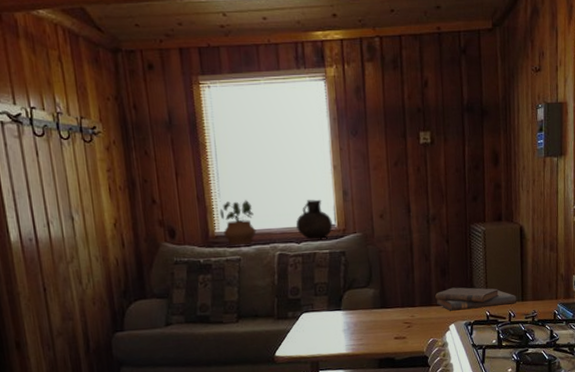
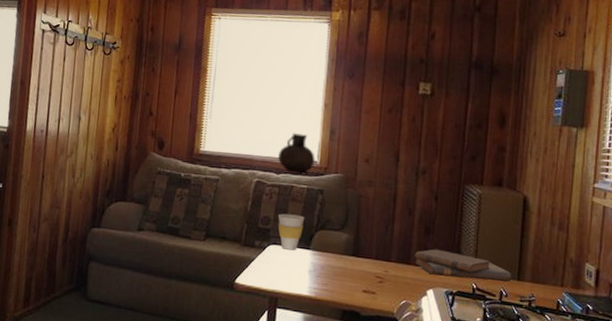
potted plant: present [219,199,257,245] -> none [207,123,239,167]
cup: none [305,280,332,315] -> present [277,213,305,251]

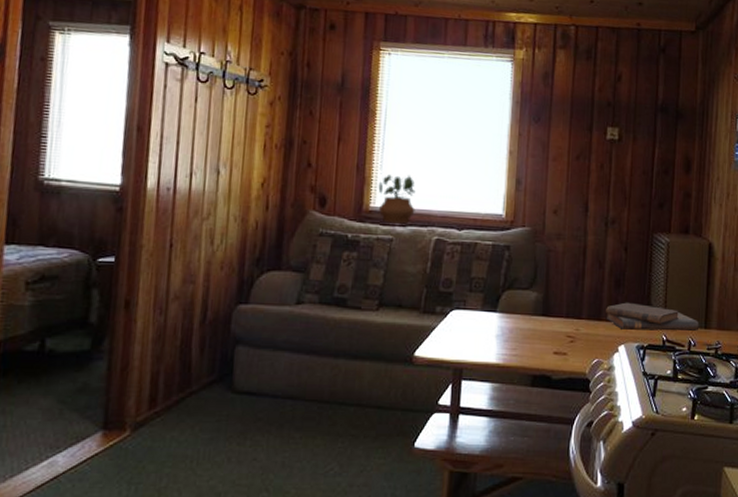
potted plant: none [207,123,239,167] -> present [378,175,415,224]
cup: present [277,213,305,251] -> none [460,274,491,314]
vase: present [278,133,315,174] -> none [460,184,500,229]

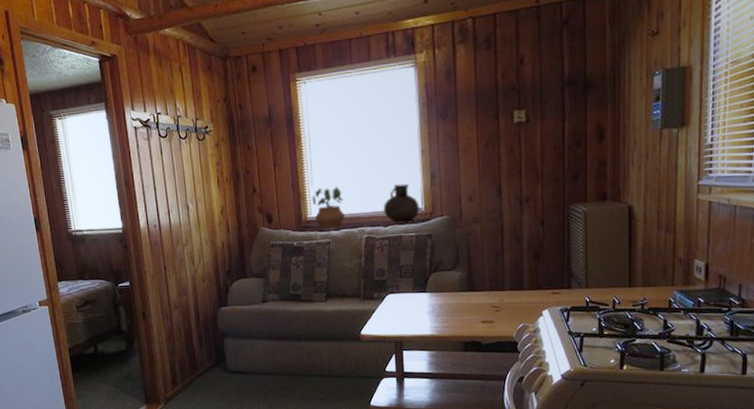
vase: none [460,184,500,229] -> present [384,183,420,223]
diary: present [606,302,700,331] -> none [527,271,623,296]

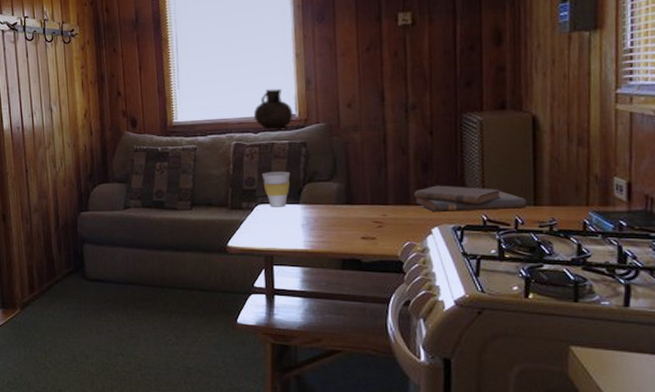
potted plant: present [312,186,346,229] -> none [178,90,213,135]
cup: none [391,262,418,296] -> present [261,171,291,207]
diary: none [527,271,623,296] -> present [414,185,528,212]

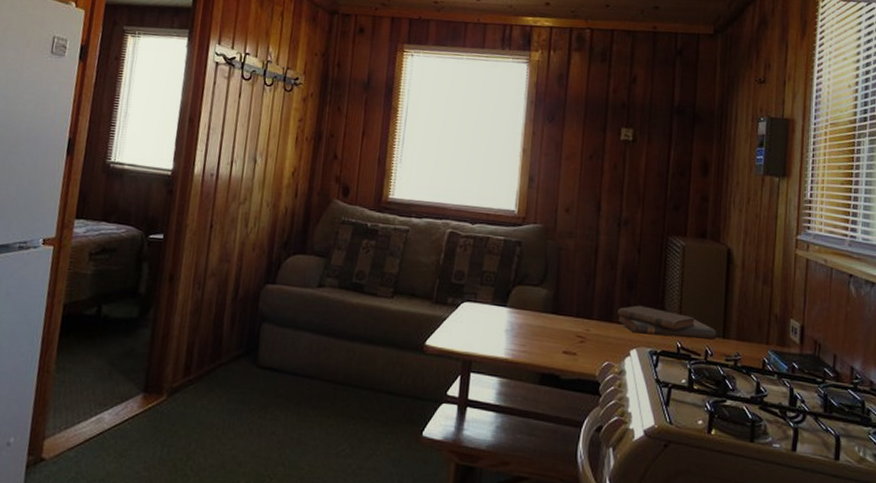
vase: present [254,88,293,130] -> none [473,180,513,224]
cup: present [261,171,291,207] -> none [472,267,502,308]

